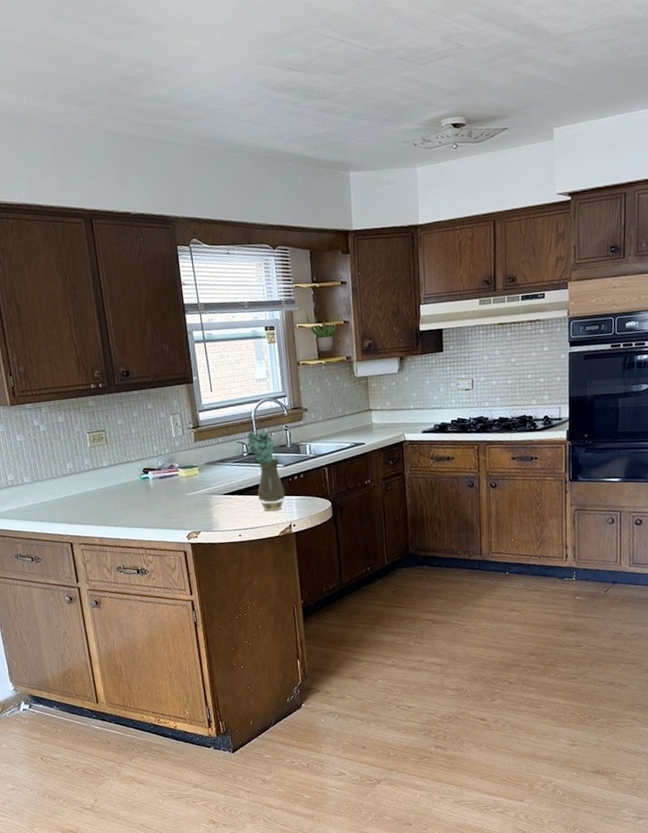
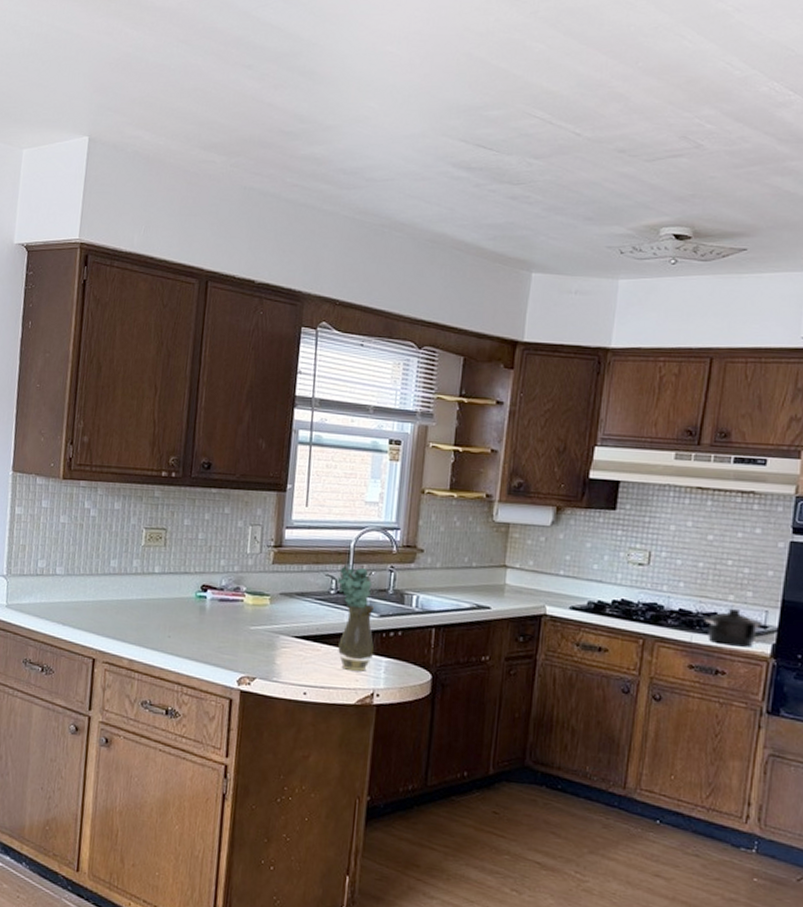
potted plant: present [306,311,339,353] -> none [444,429,485,484]
saucepan: none [517,409,558,438] -> present [703,607,763,647]

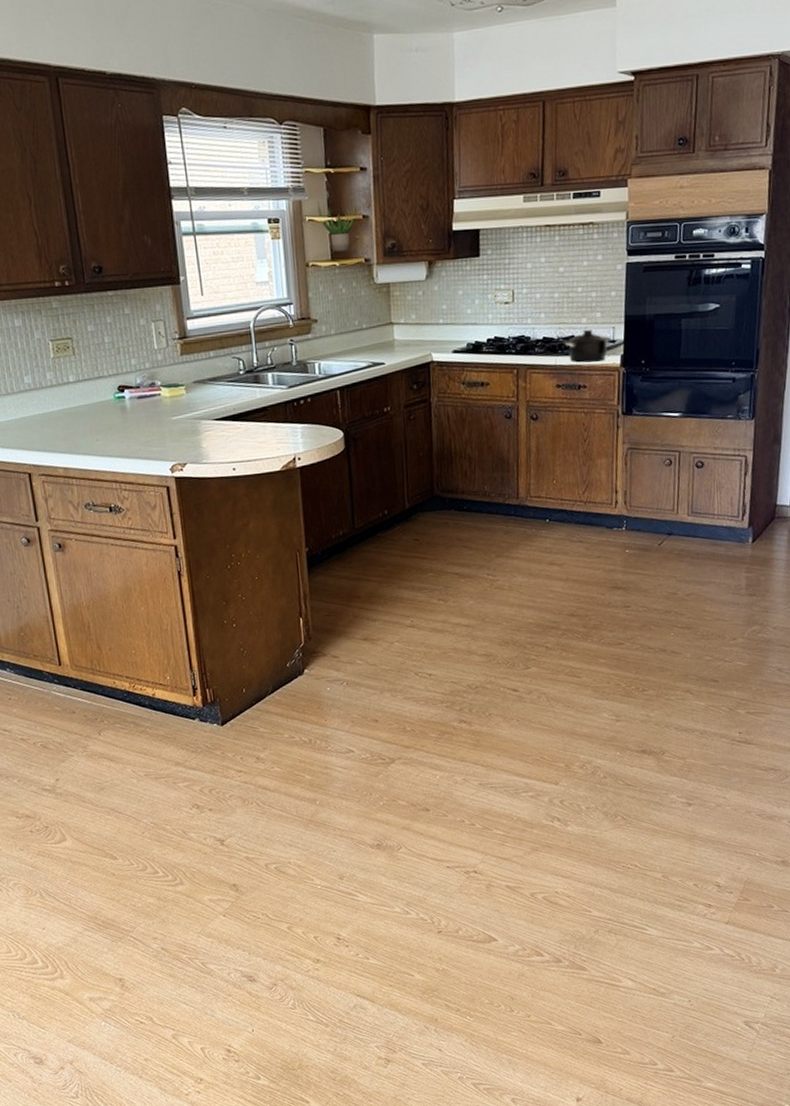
vase: present [337,560,375,671] -> none [244,341,290,441]
potted plant: none [444,429,485,484] -> present [317,201,356,253]

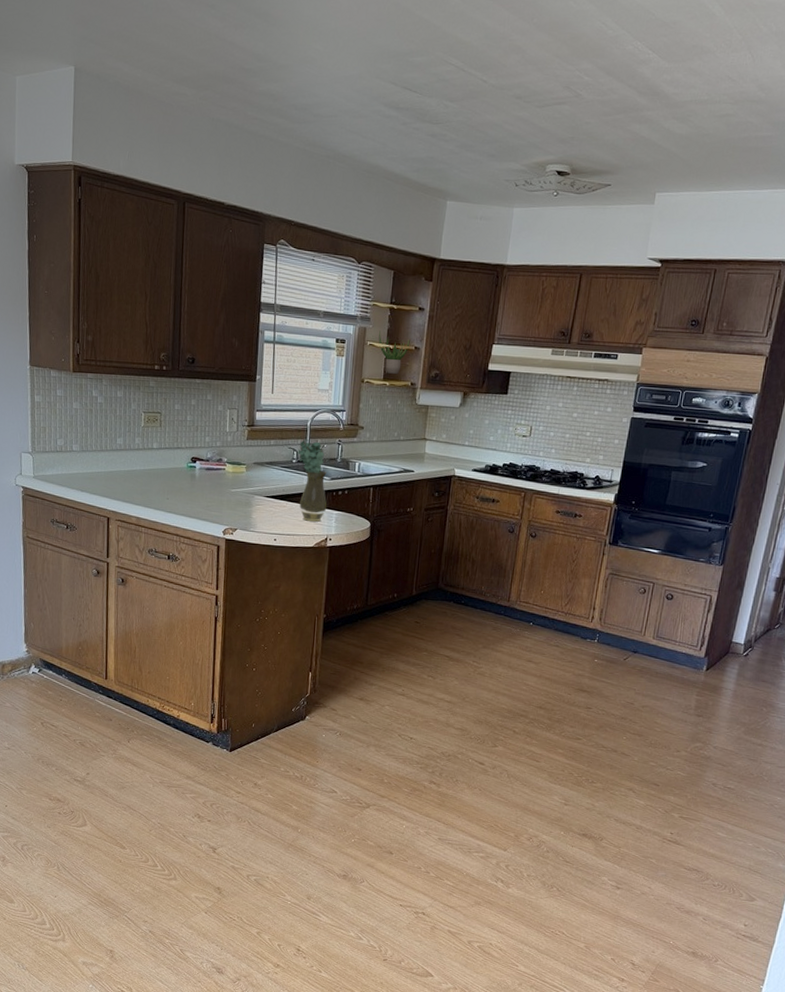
vase: none [244,341,290,441] -> present [297,436,327,522]
saucepan: present [564,329,612,363] -> none [568,468,609,497]

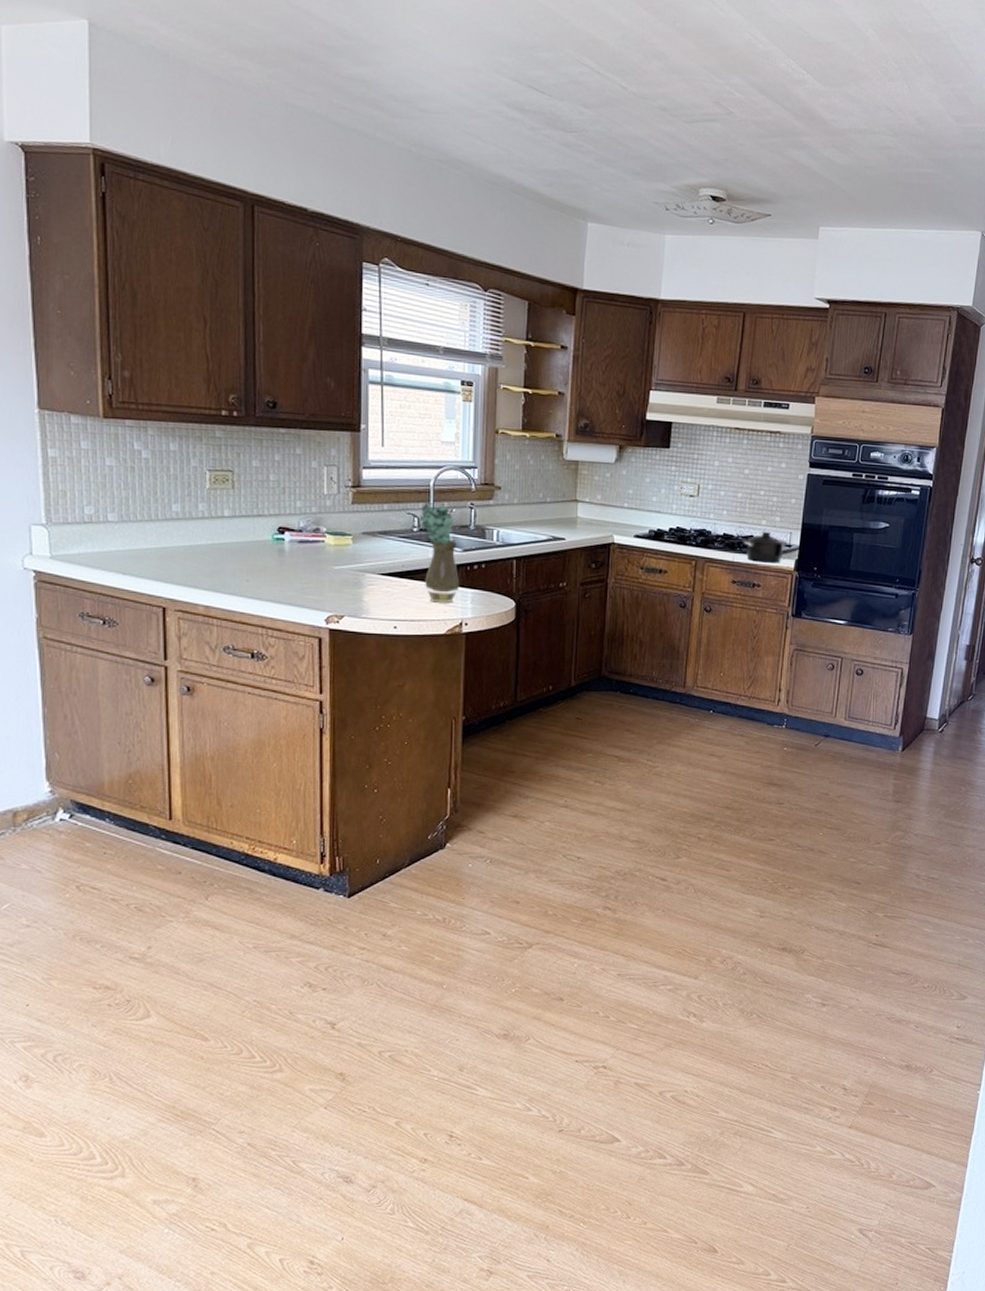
potted plant: present [378,330,410,375] -> none [514,371,552,425]
saucepan: none [568,468,609,497] -> present [743,531,788,563]

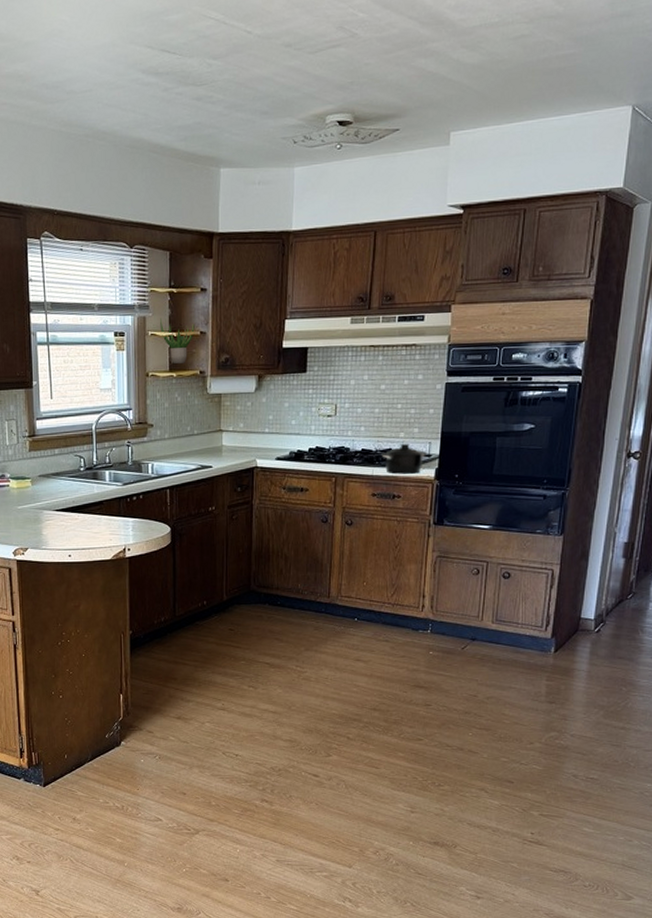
vase: present [419,498,460,603] -> none [85,441,122,532]
potted plant: none [514,371,552,425] -> present [160,318,195,365]

